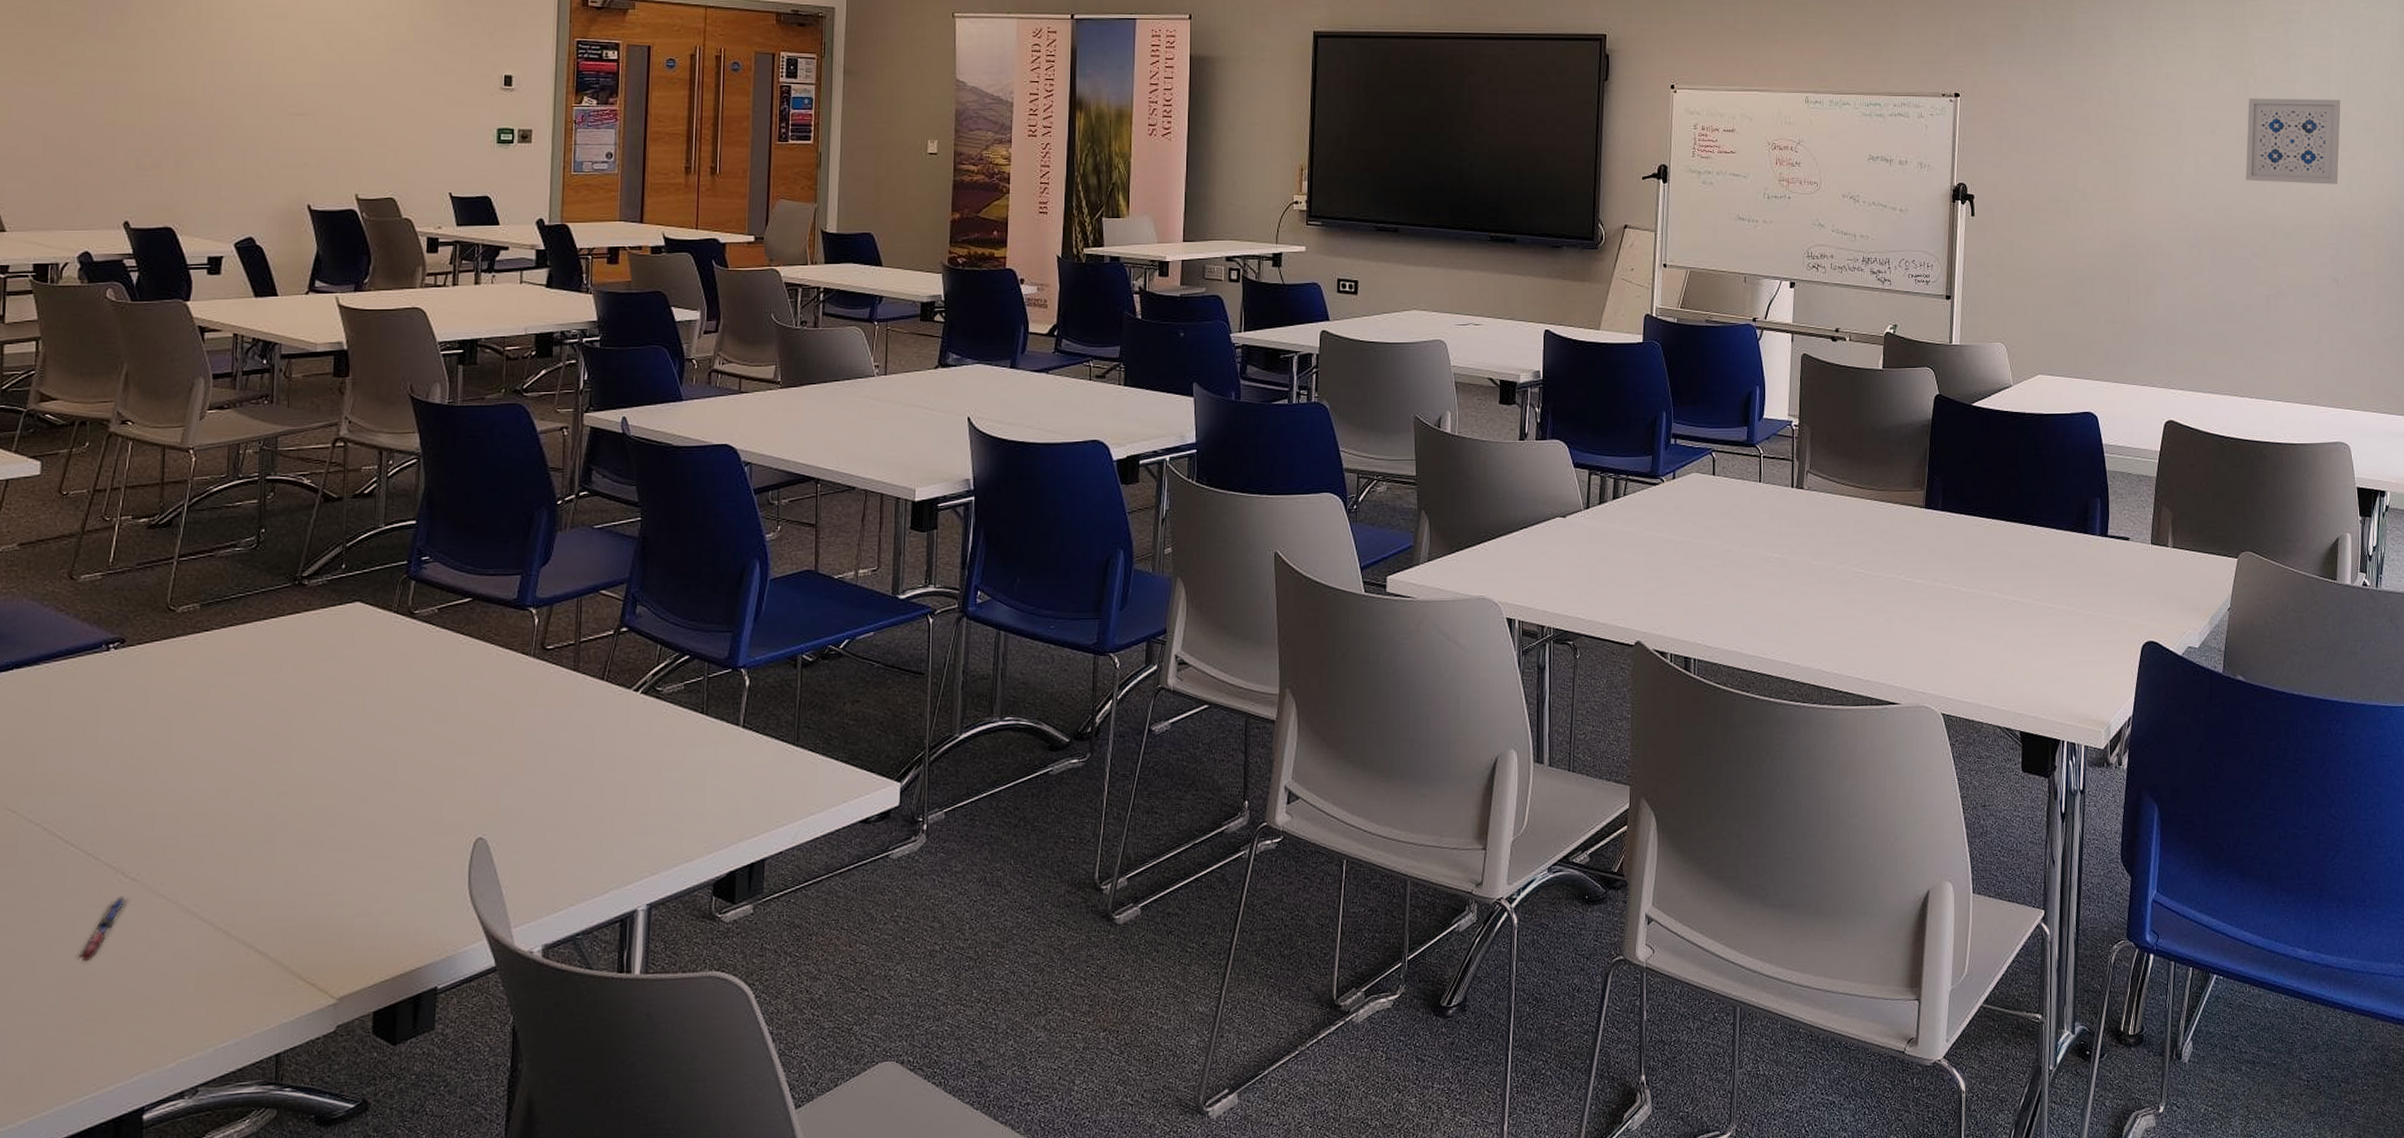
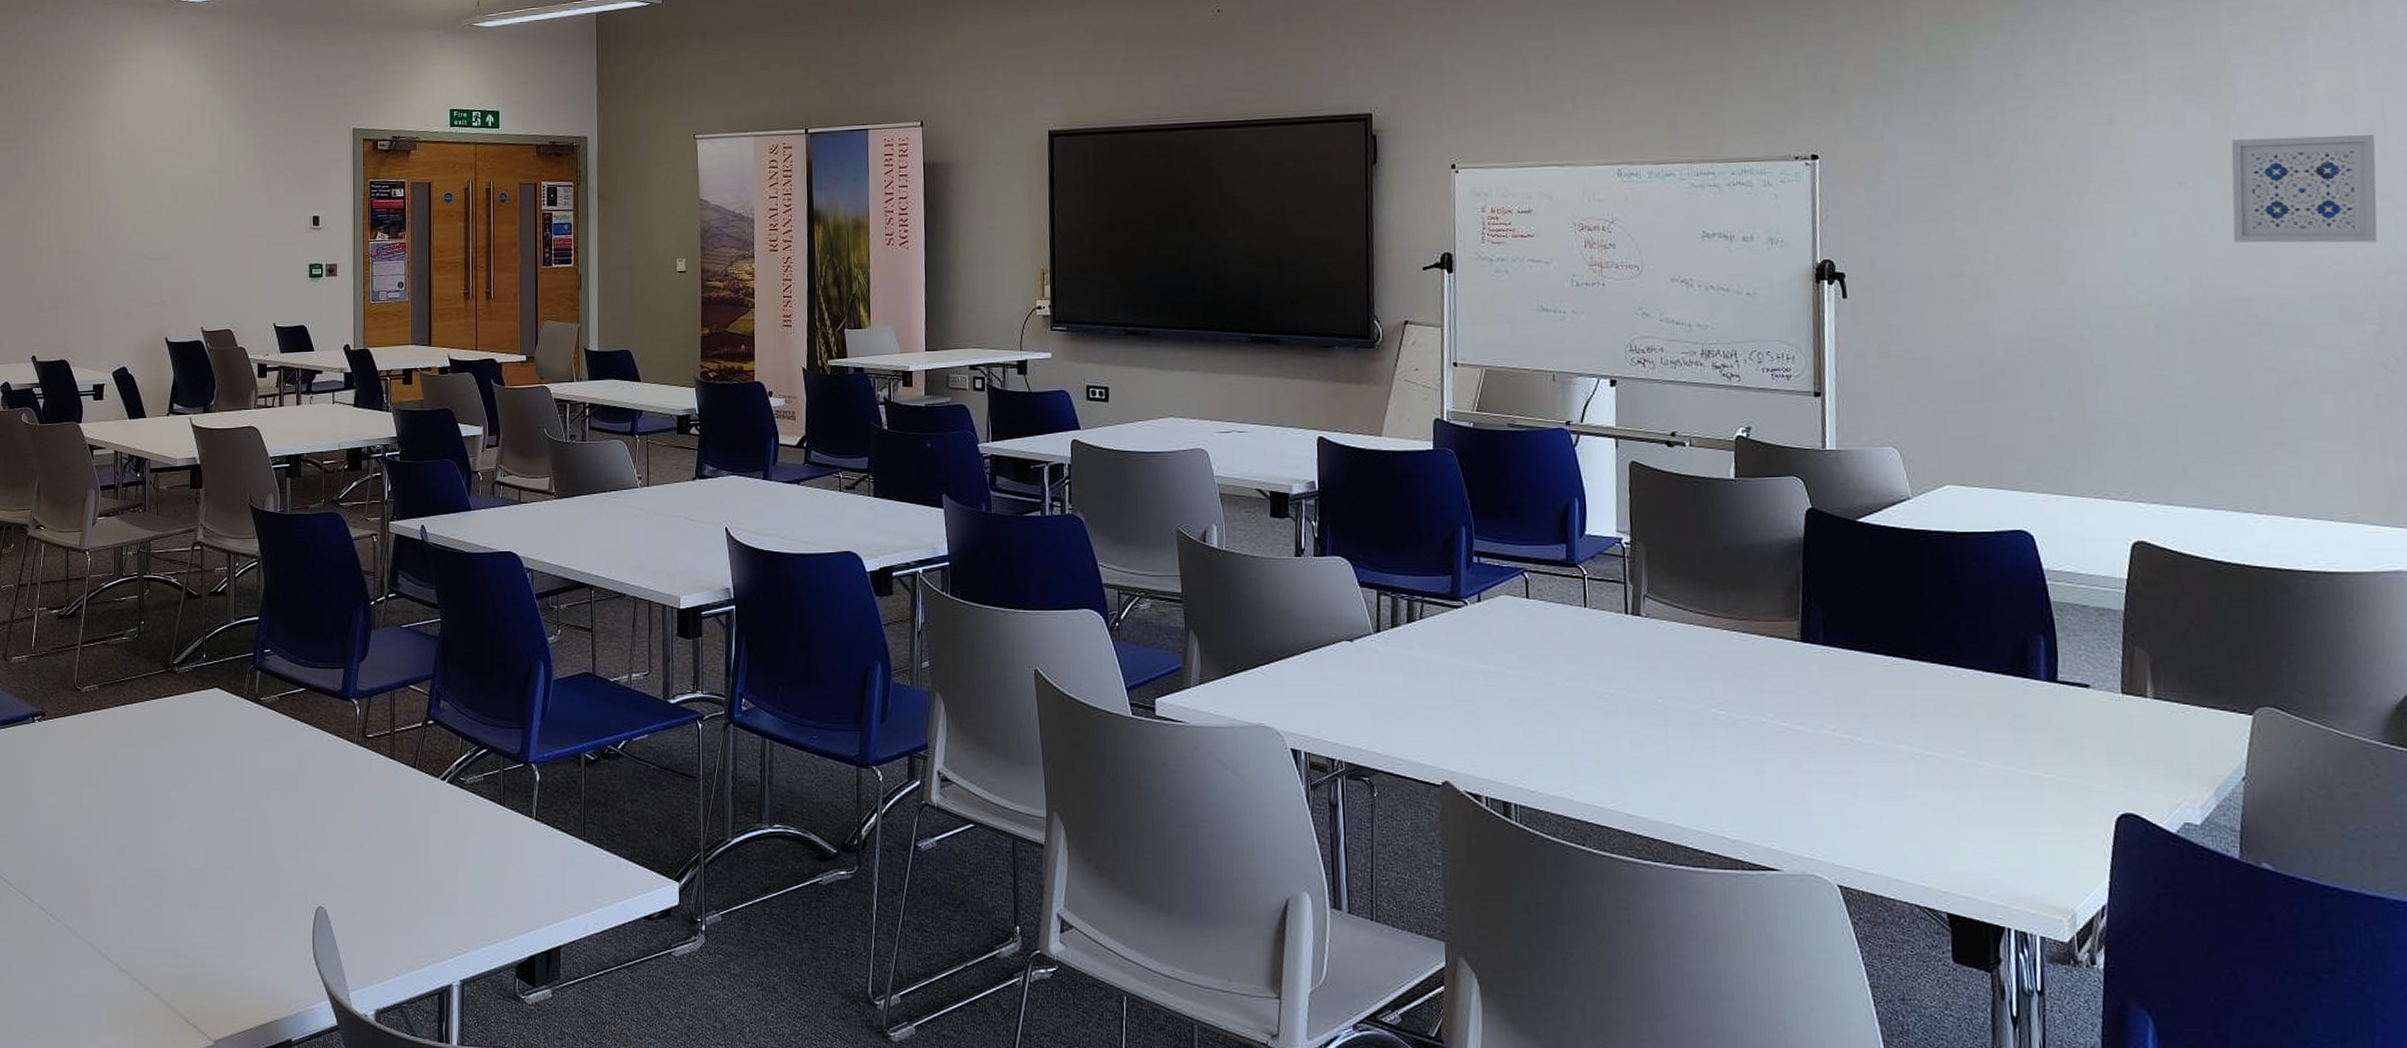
pen: present [77,895,130,962] -> none [21,934,56,989]

